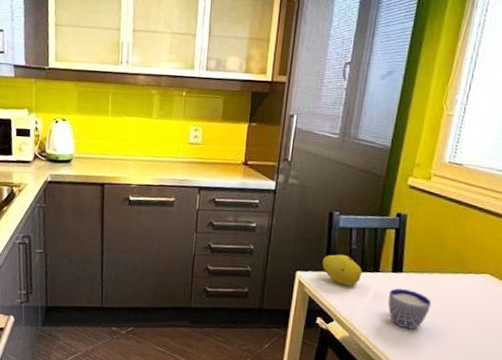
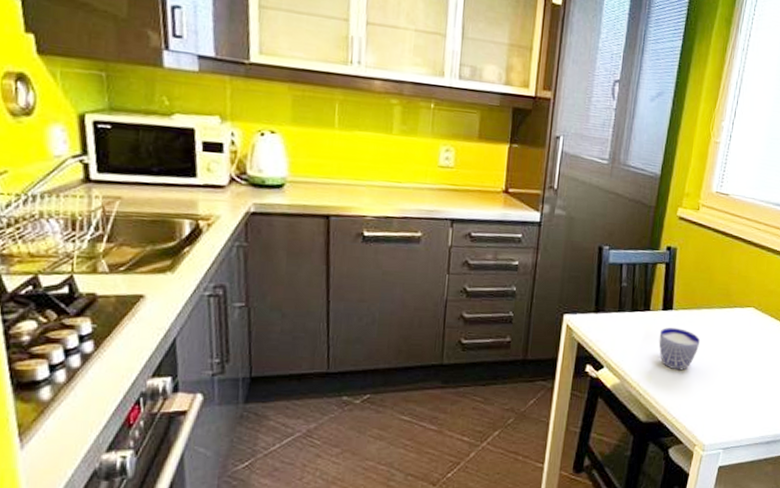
fruit: present [320,254,363,286] -> none [589,293,633,328]

